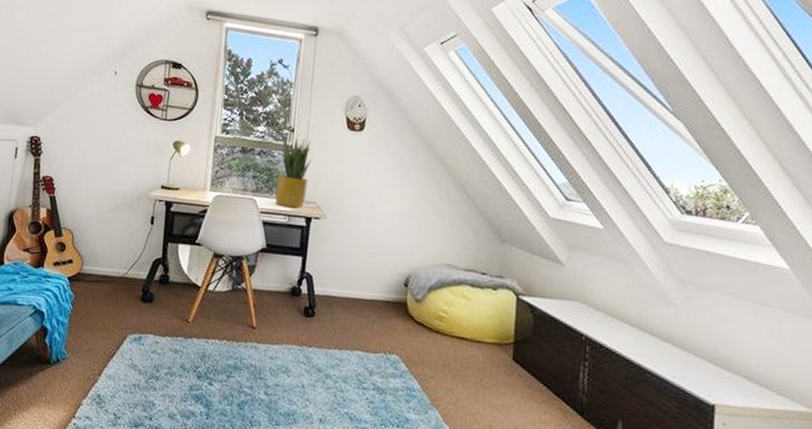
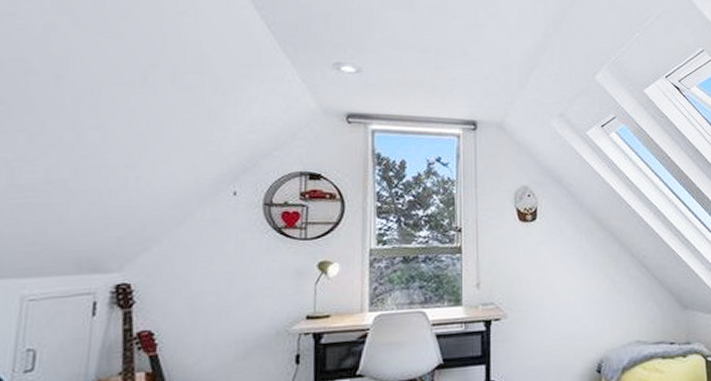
planter: present [275,137,312,209] -> none [448,236,485,315]

